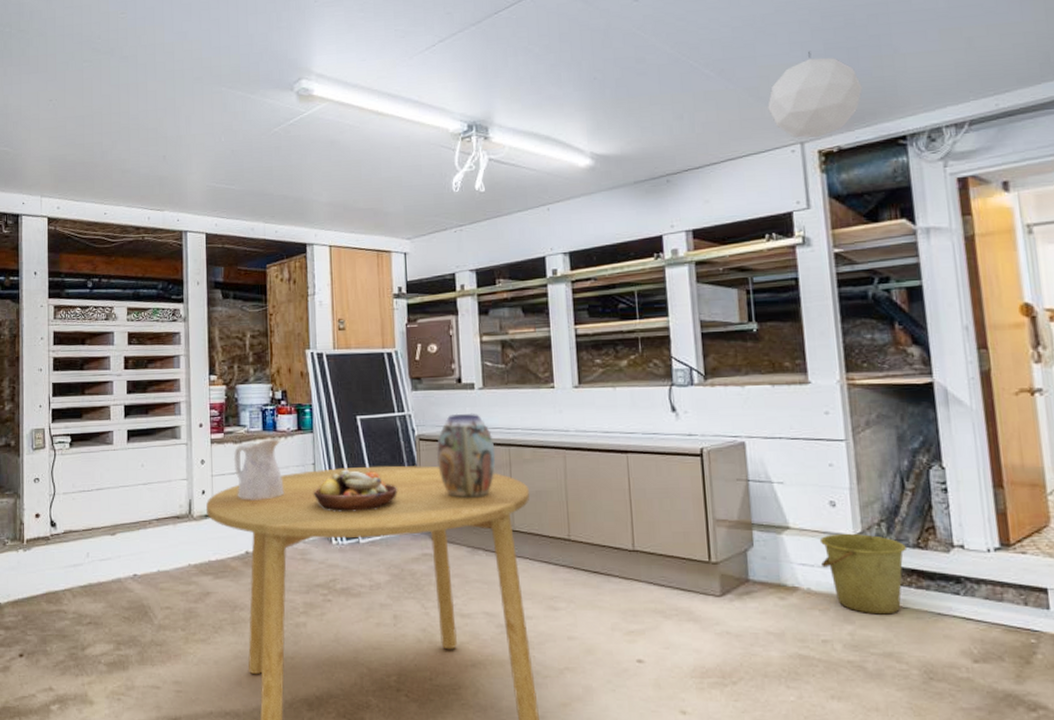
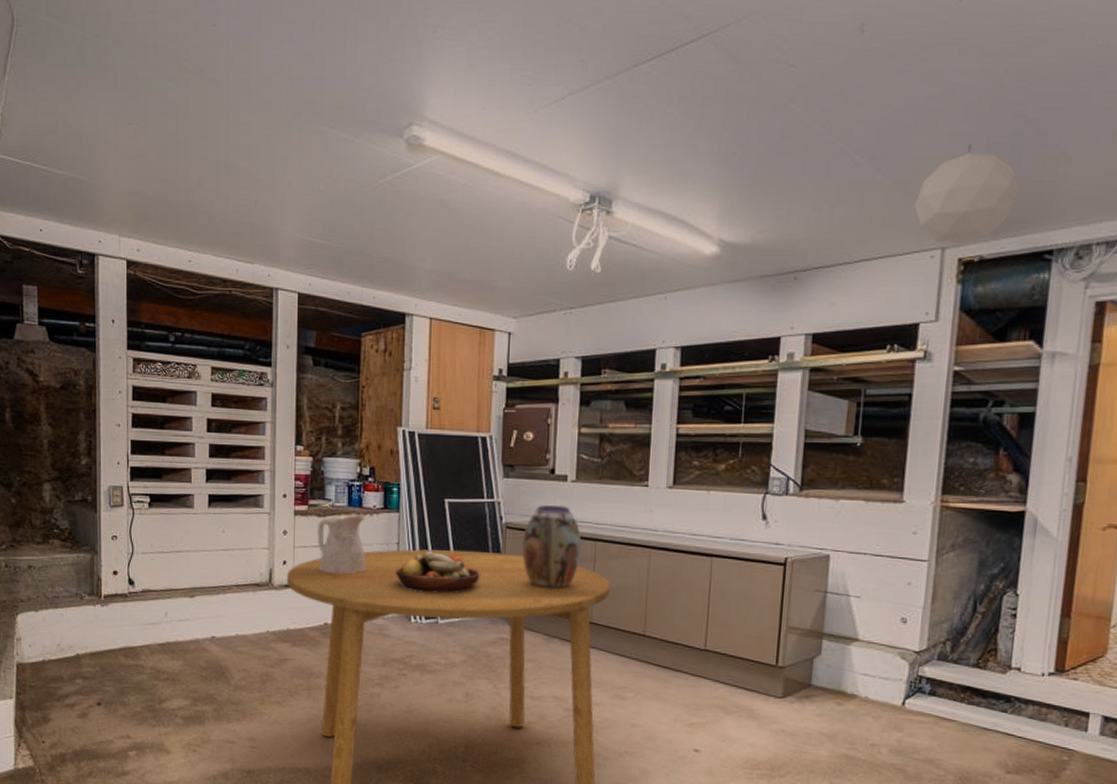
bucket: present [819,533,908,615] -> none [881,648,967,726]

